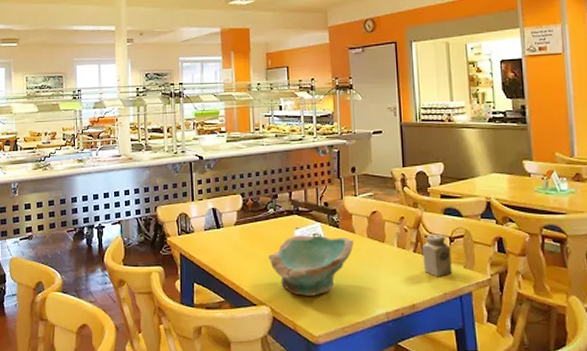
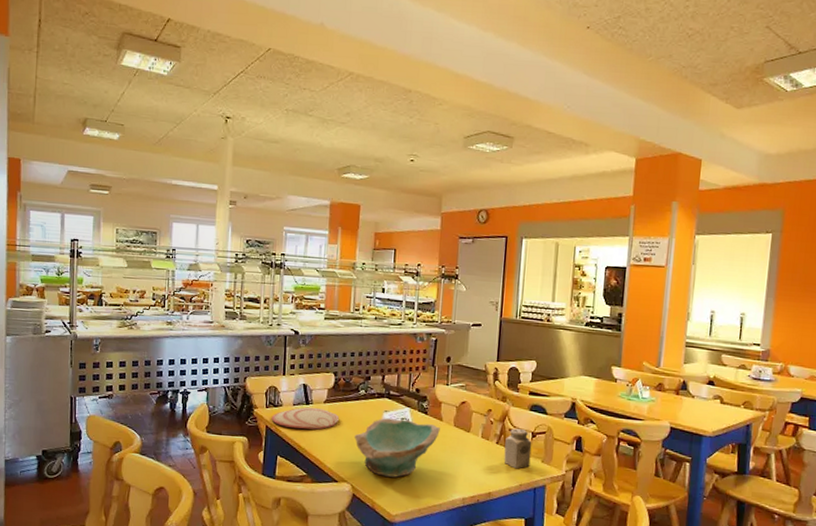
plate: none [184,230,251,253] -> present [271,407,339,430]

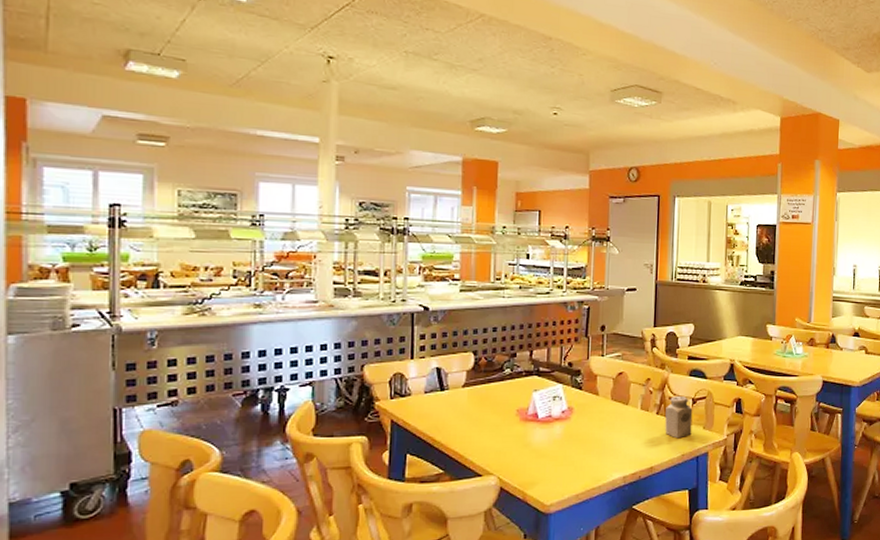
plate: present [271,407,339,430] -> none [397,393,481,419]
bowl: present [355,418,440,478] -> none [500,398,596,463]

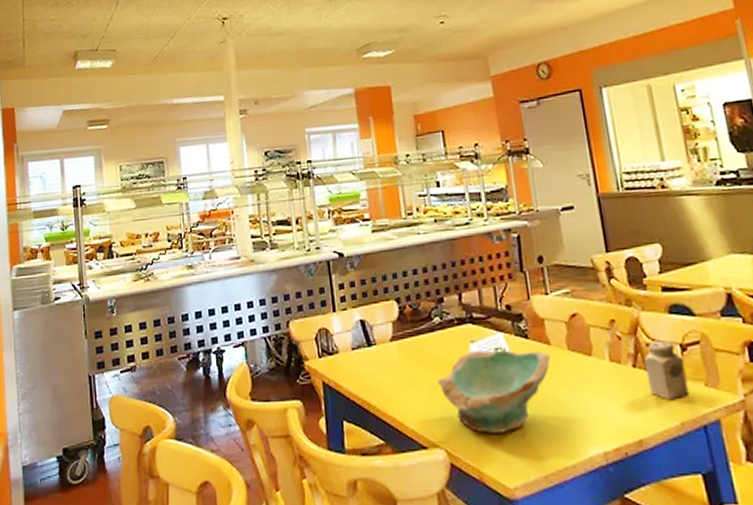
bowl: none [500,398,596,463] -> present [438,349,551,433]

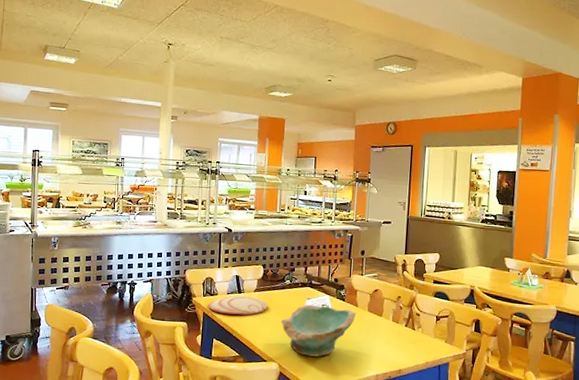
plate: none [327,348,413,381] -> present [208,295,267,316]
salt shaker: present [644,340,690,401] -> none [412,312,437,349]

